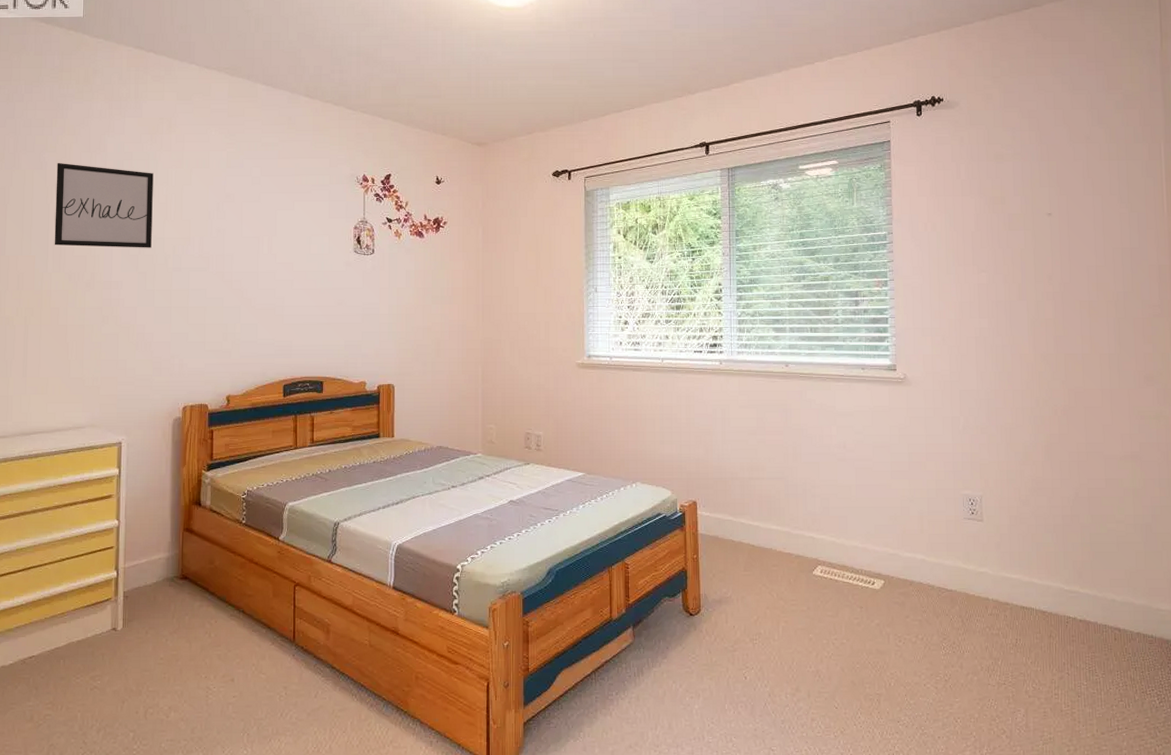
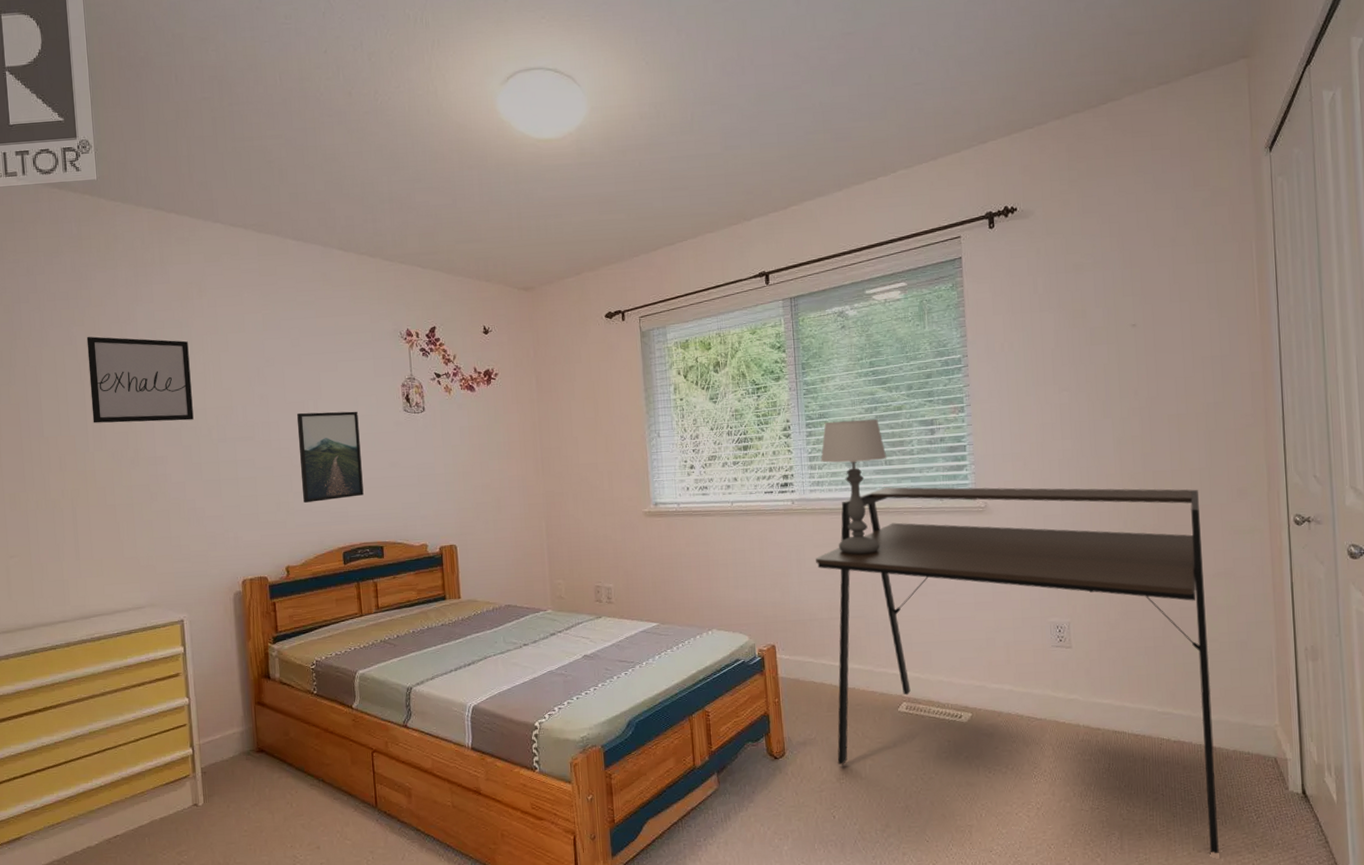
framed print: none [249,247,310,334] -> present [296,411,364,503]
desk: none [740,354,1122,737] -> present [816,487,1219,855]
table lamp: none [749,287,813,417] -> present [820,419,887,555]

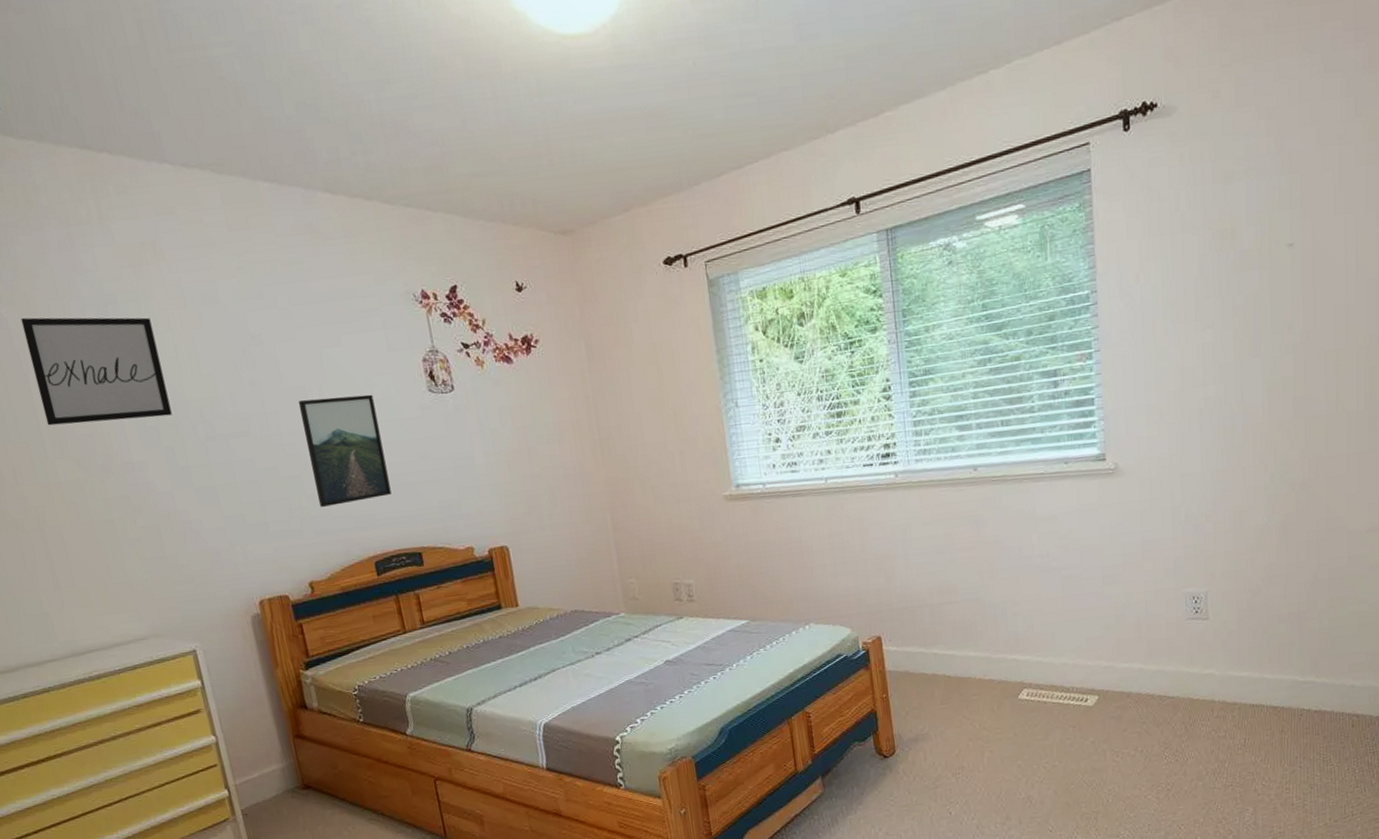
desk: present [816,487,1219,855] -> none [924,435,1357,824]
table lamp: present [820,419,887,555] -> none [927,372,1004,531]

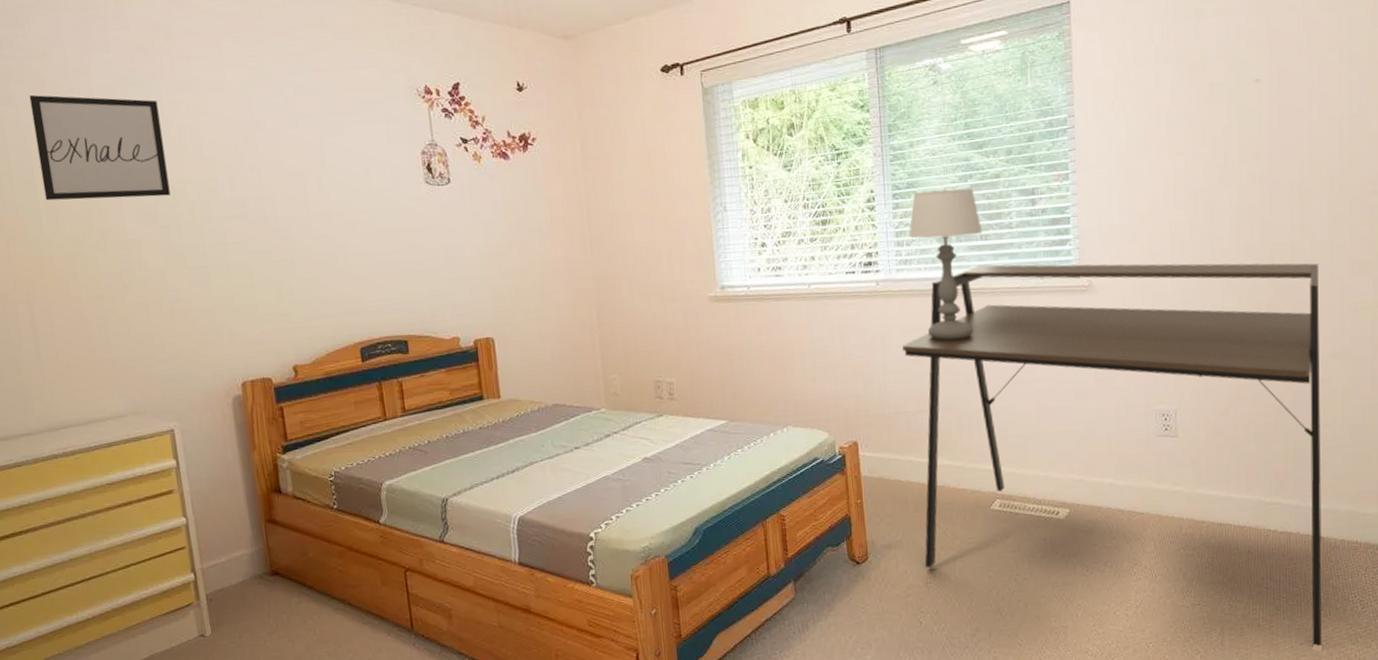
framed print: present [298,394,392,507] -> none [296,183,382,292]
desk: none [924,435,1357,824] -> present [902,263,1322,647]
table lamp: none [927,372,1004,531] -> present [909,188,983,341]

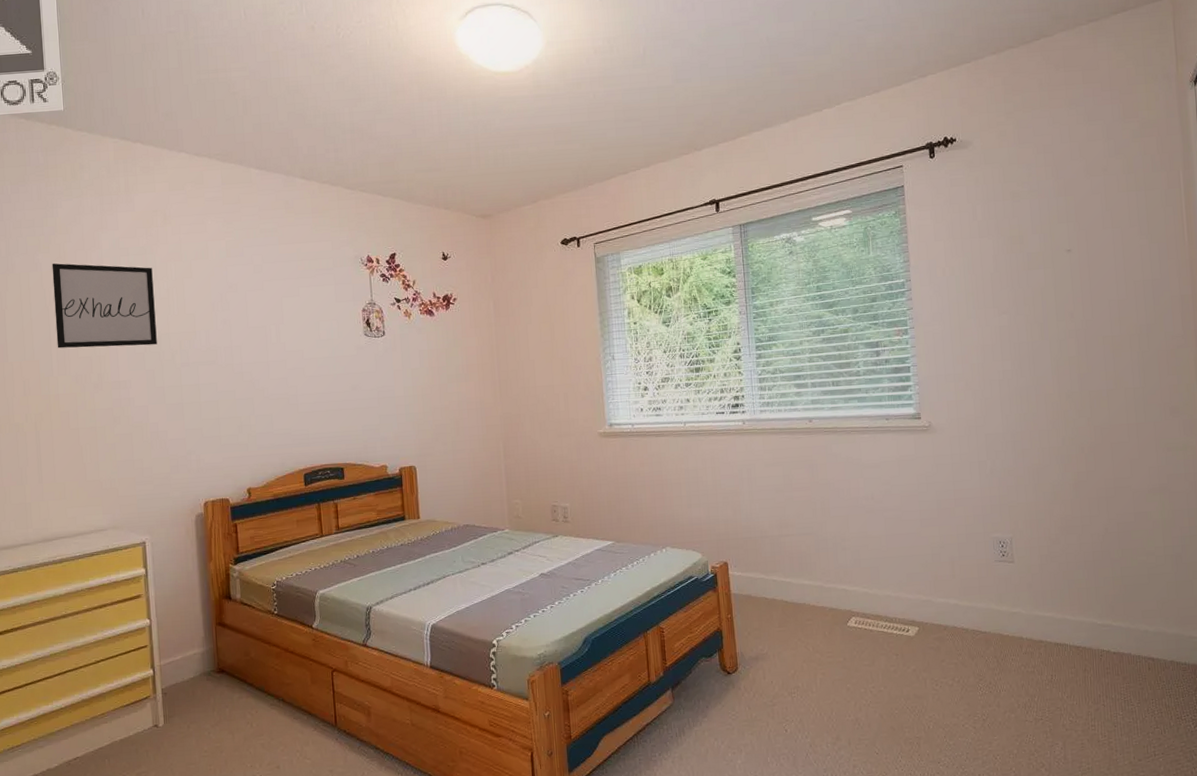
desk: present [902,263,1322,647] -> none [766,407,1159,763]
table lamp: present [909,188,983,341] -> none [770,341,835,473]

